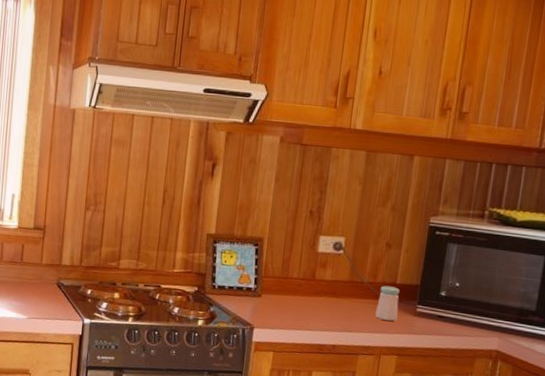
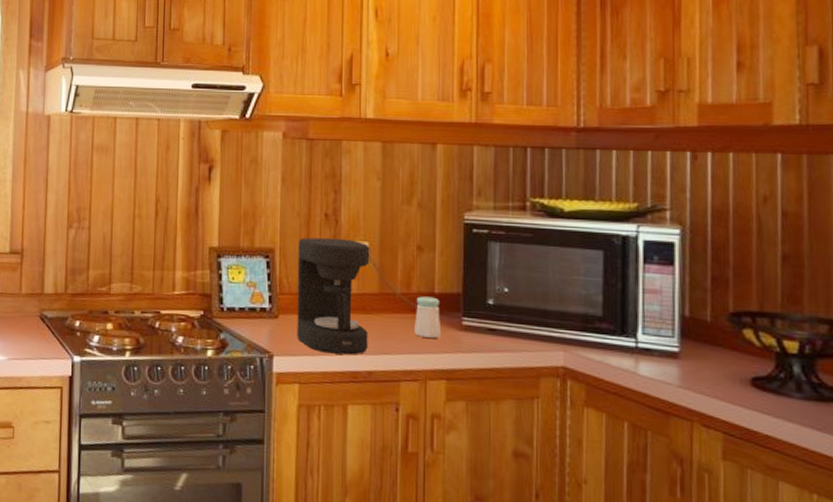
coffee maker: none [275,230,346,331] -> present [296,237,370,355]

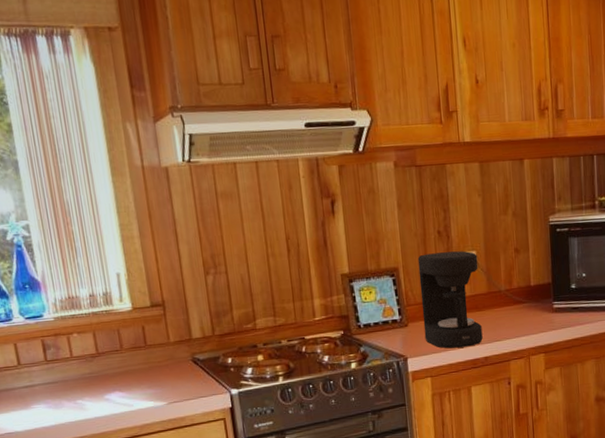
salt shaker: present [415,296,442,339] -> none [517,289,539,323]

